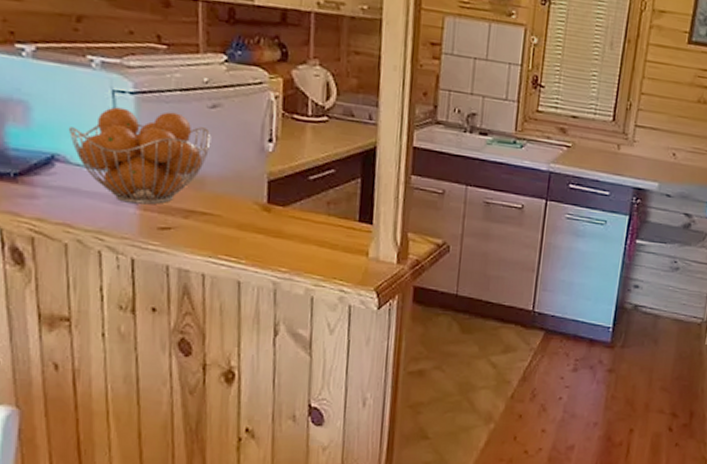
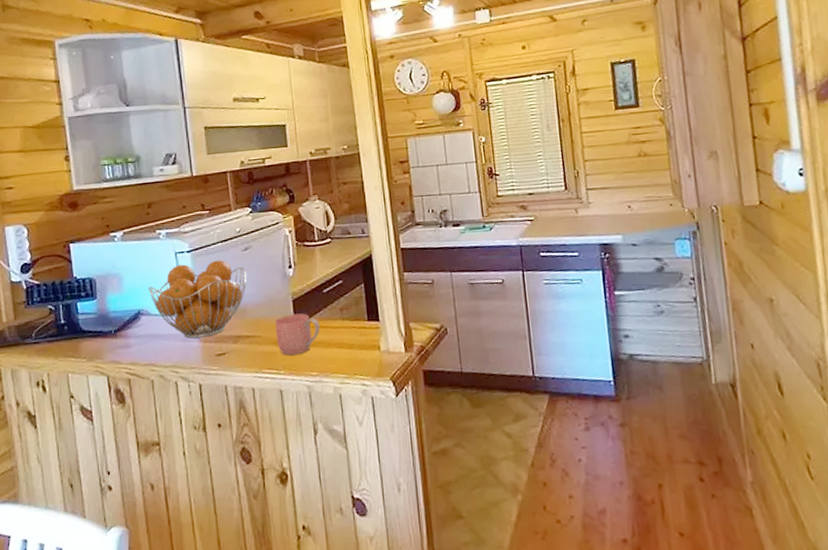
mug: none [240,197,299,245] -> present [275,313,320,356]

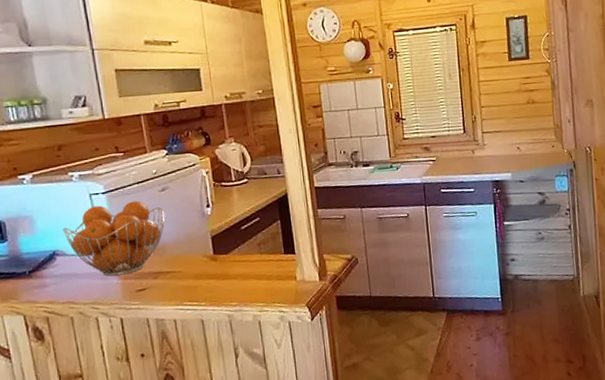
mug: present [275,313,320,356] -> none [195,249,239,289]

